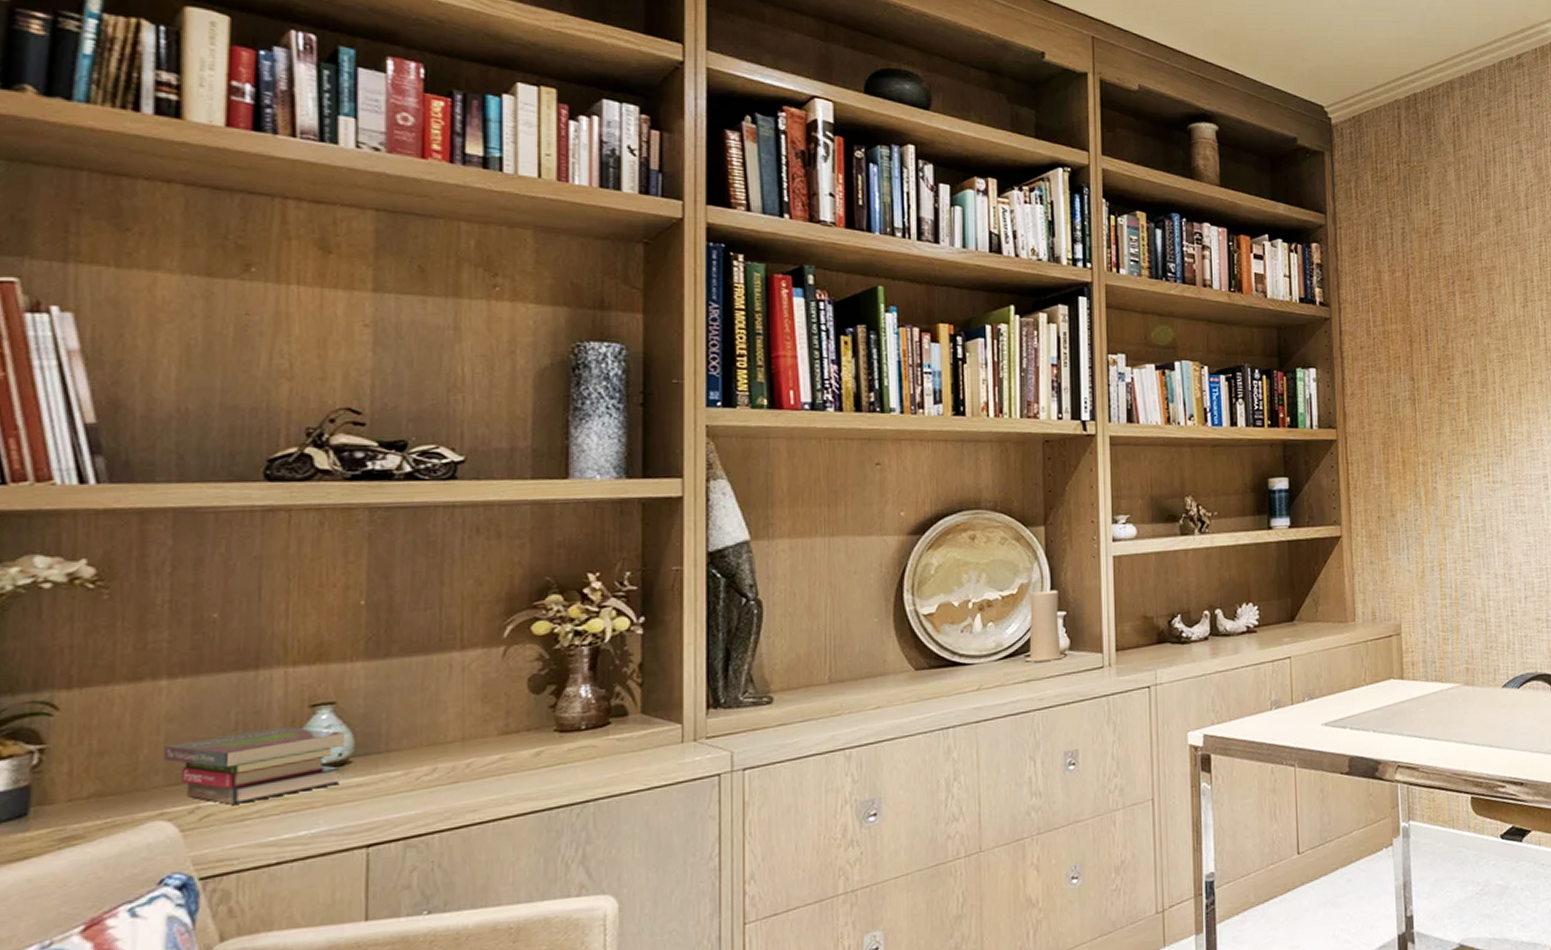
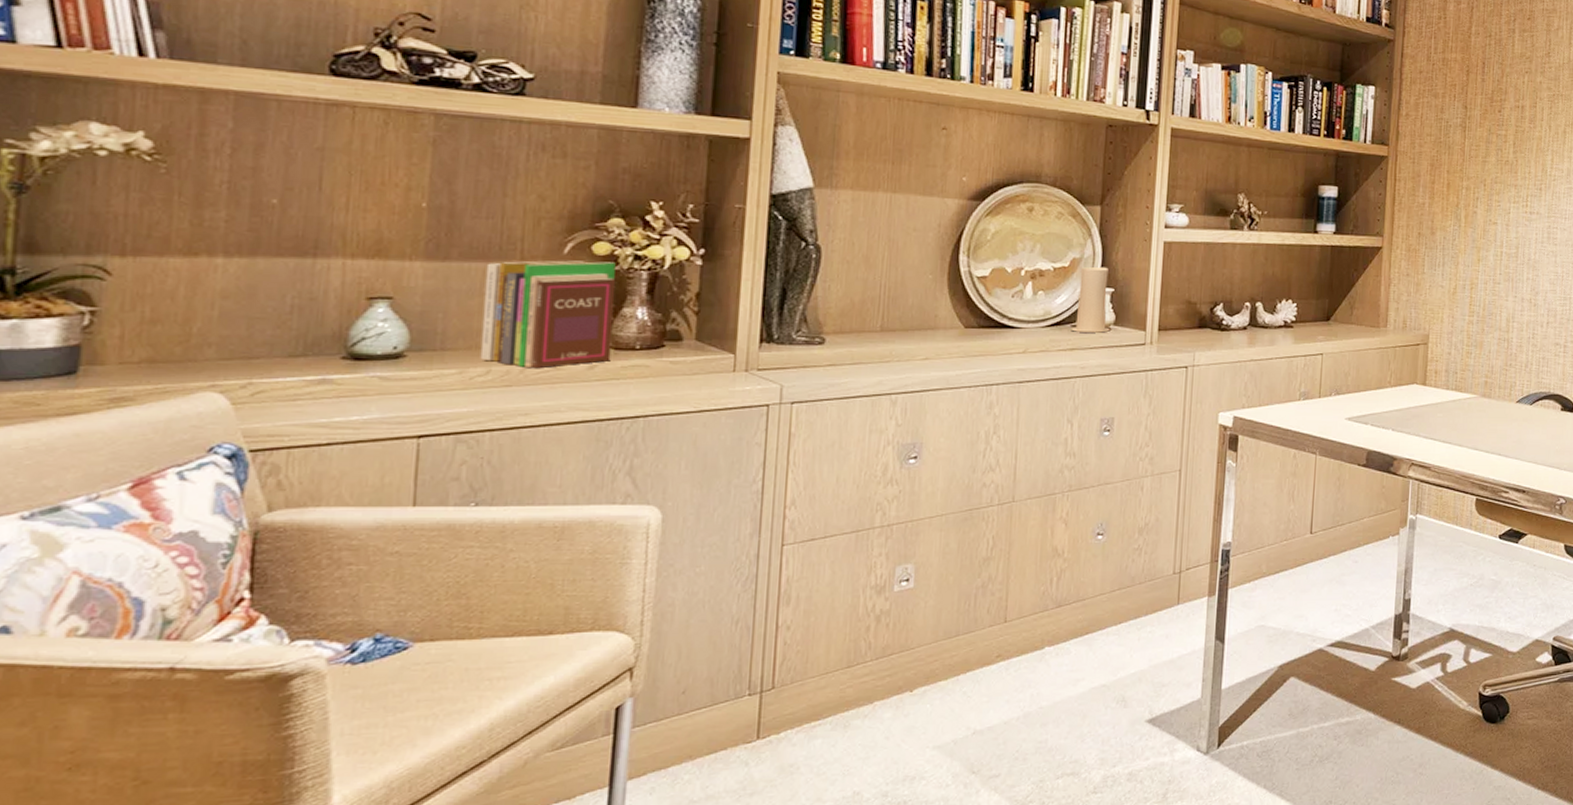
books: present [163,726,346,805] -> none [217,315,402,384]
books: none [425,641,558,761] -> present [480,260,616,368]

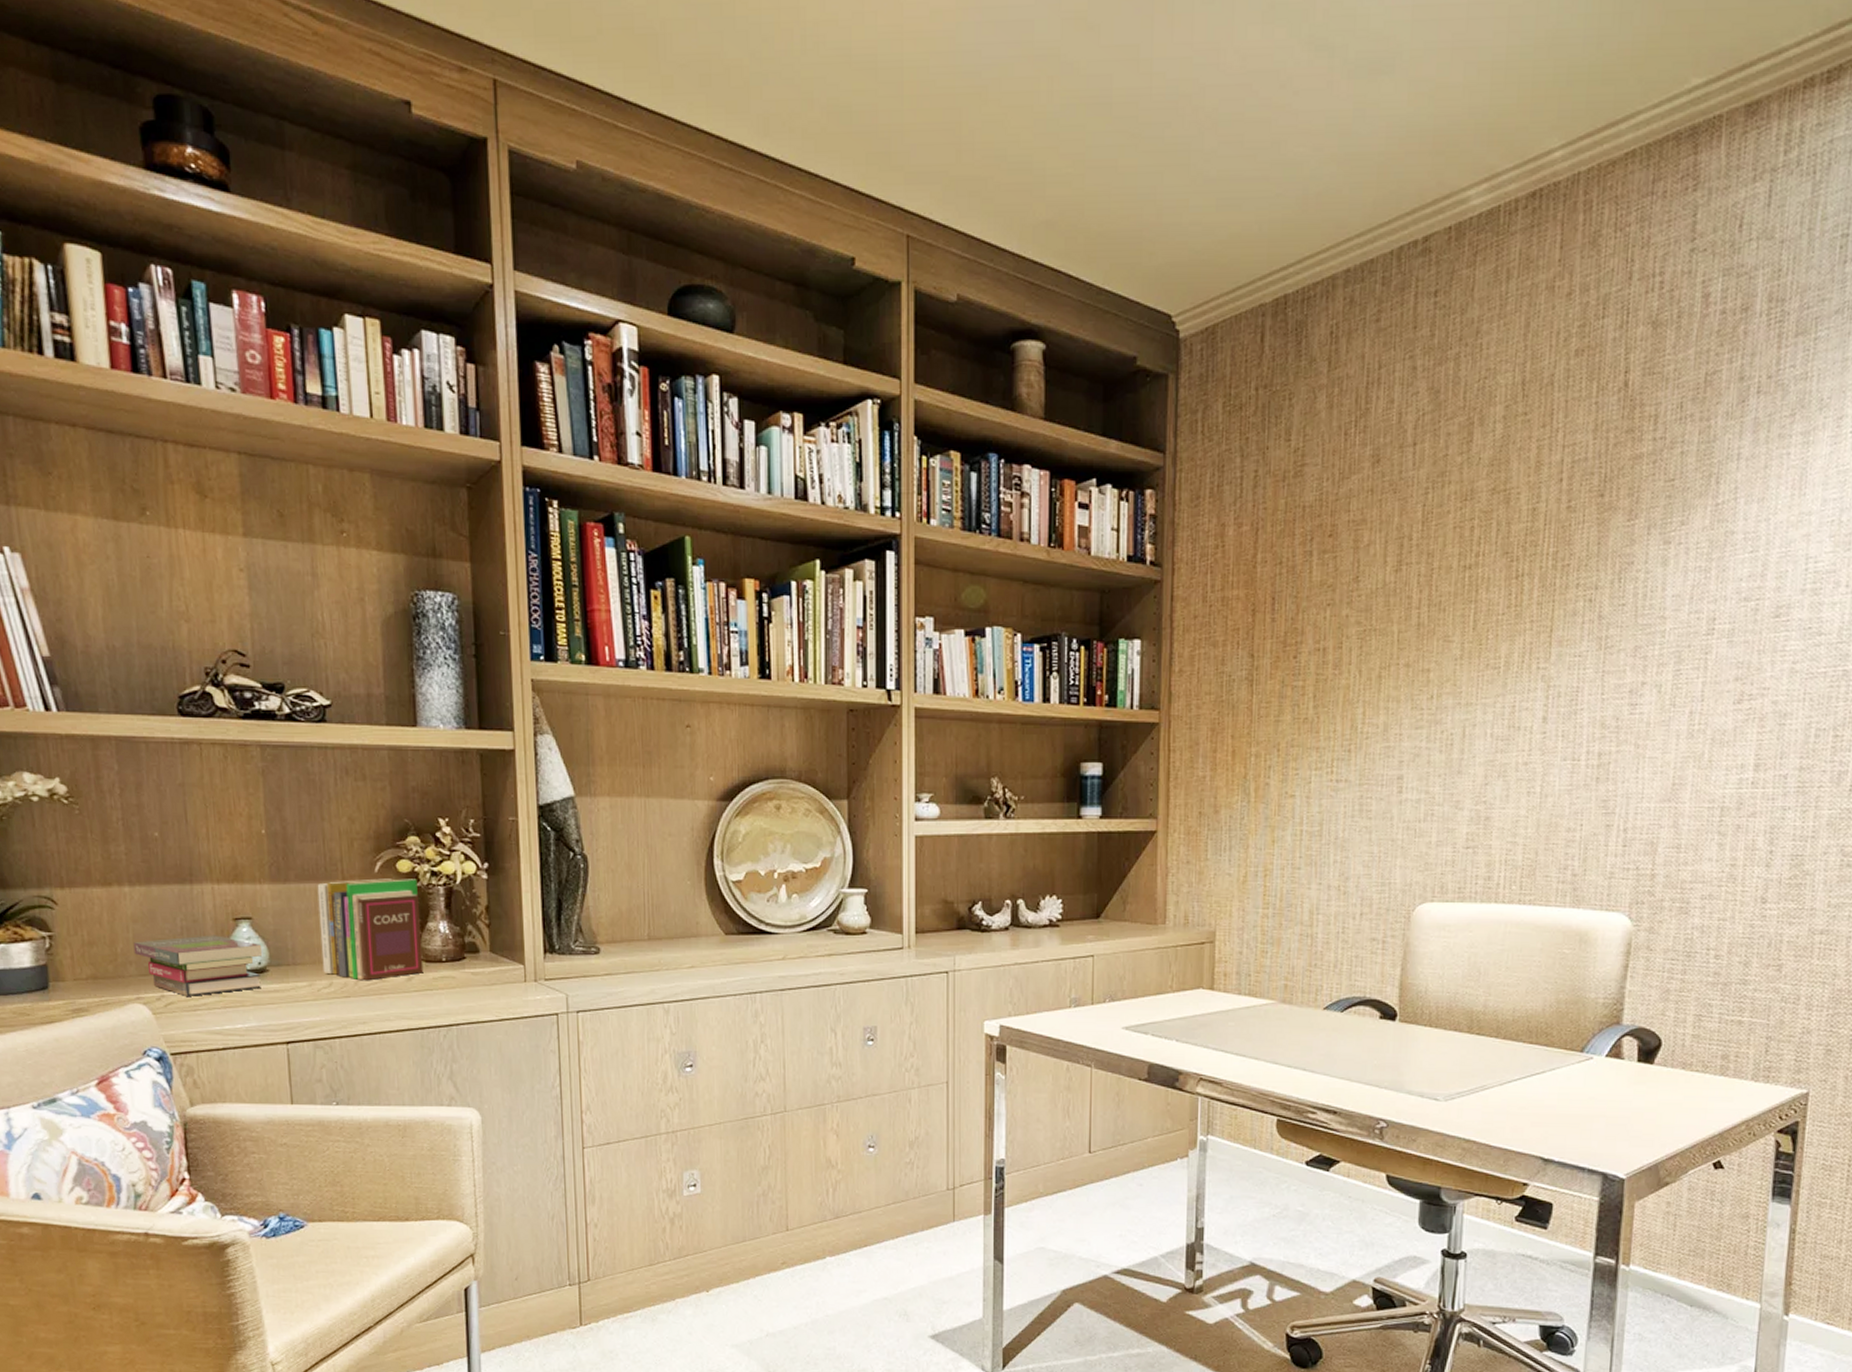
books: none [217,315,402,384] -> present [133,935,263,996]
candle: present [1071,266,1110,333] -> none [827,866,867,937]

